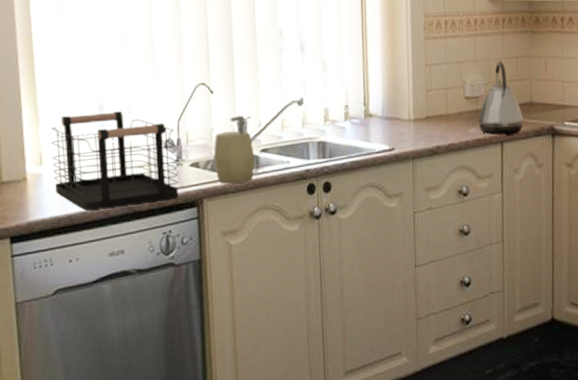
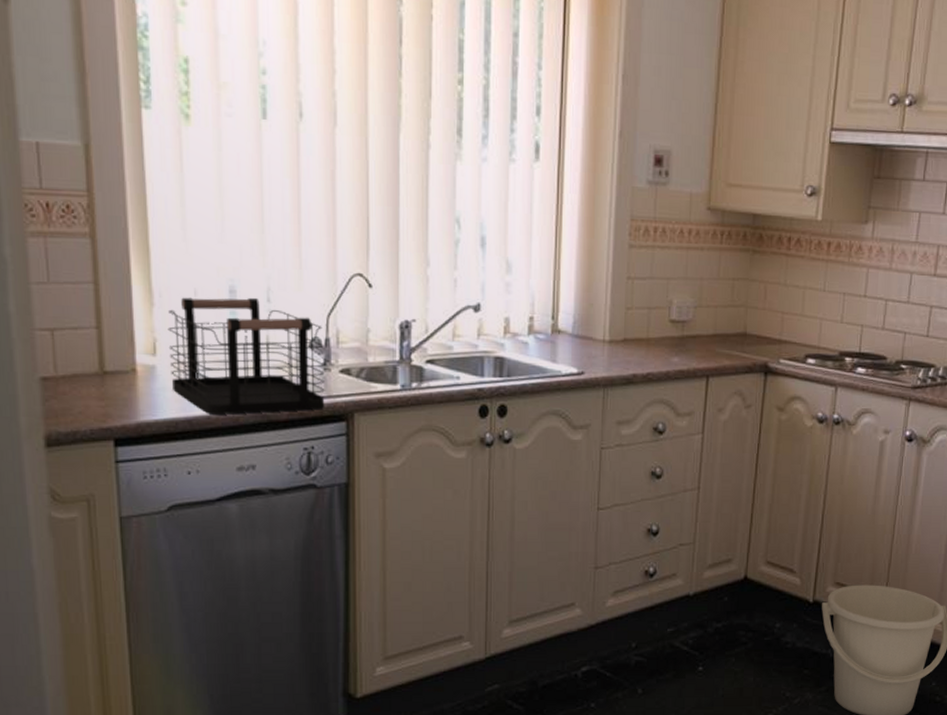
soap dispenser: present [213,115,255,185] -> none [369,316,419,399]
kettle: present [477,61,524,136] -> none [682,282,735,369]

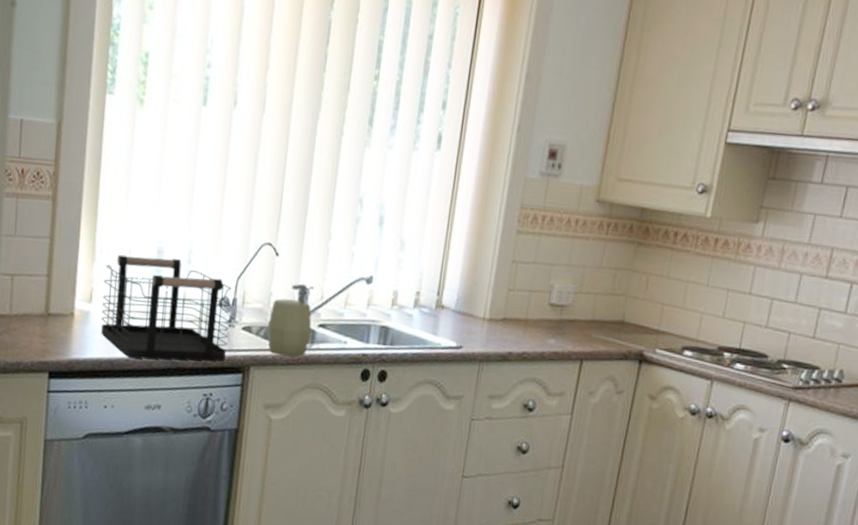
soap dispenser: none [369,316,419,399] -> present [267,283,312,358]

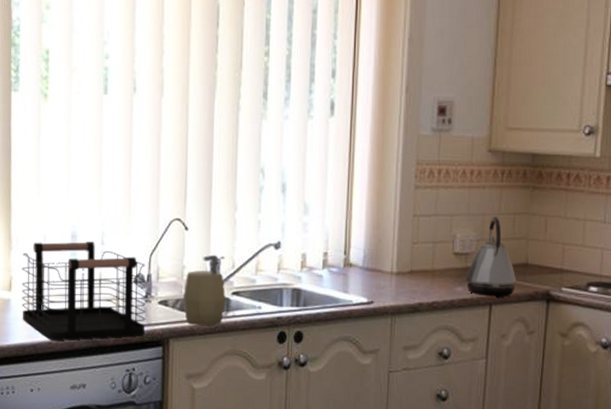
kettle: none [558,270,611,354] -> present [465,217,517,297]

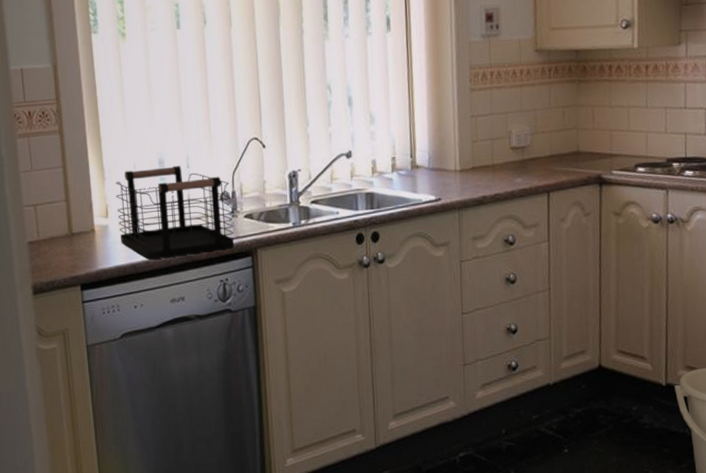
soap dispenser: present [183,254,226,326] -> none [266,168,306,235]
kettle: present [465,217,517,297] -> none [523,111,571,185]

